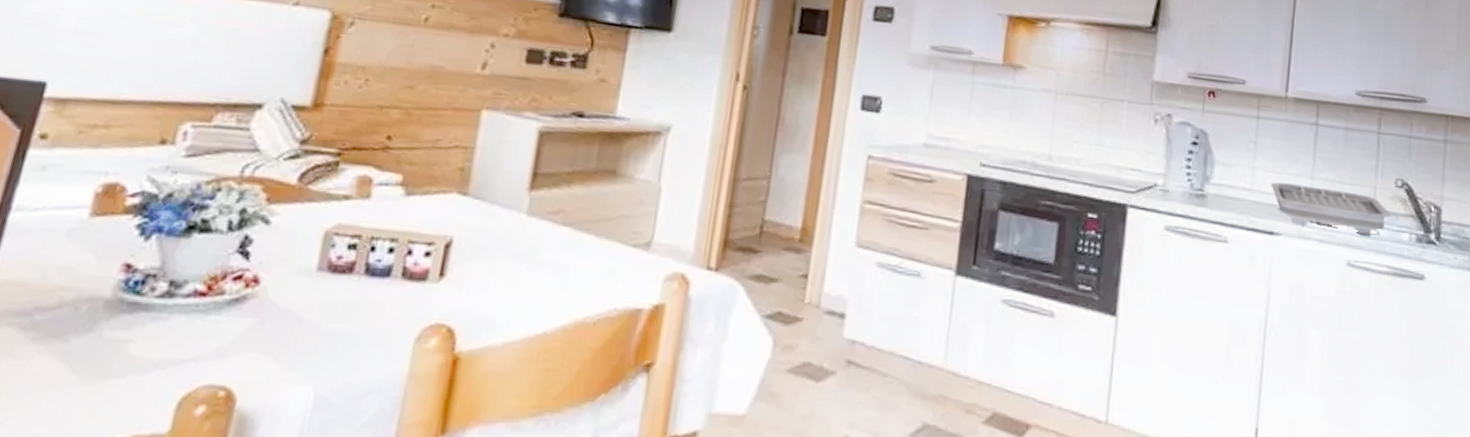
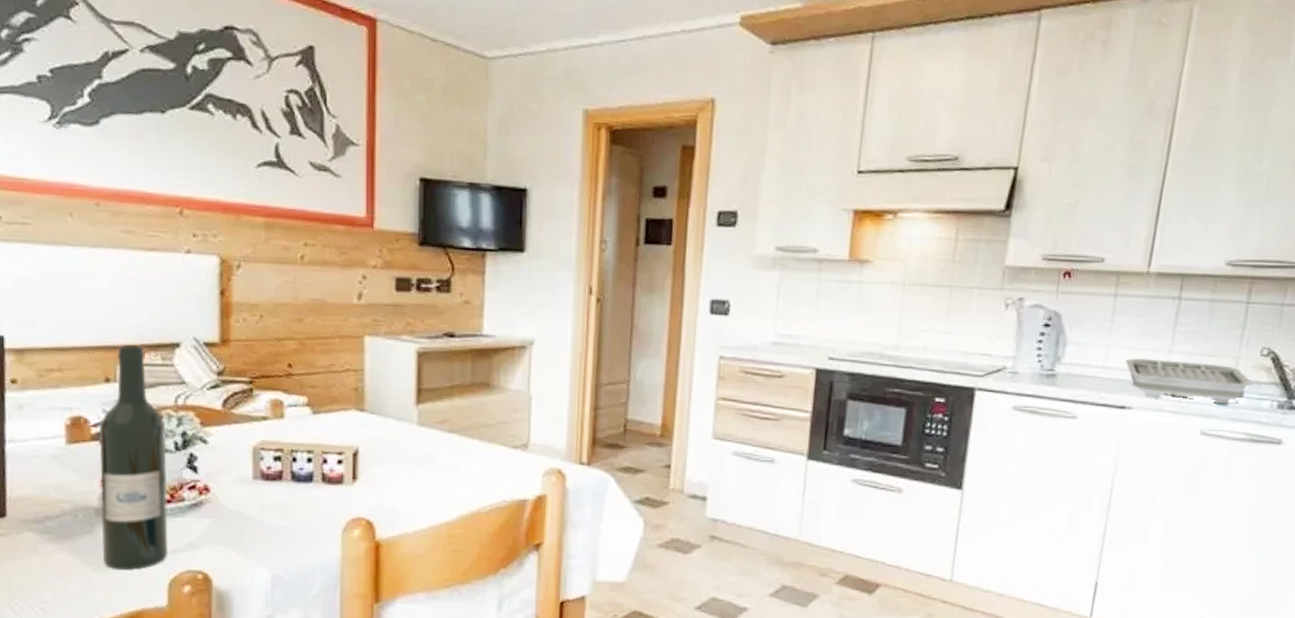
wine bottle: none [97,102,223,382] -> present [99,345,168,569]

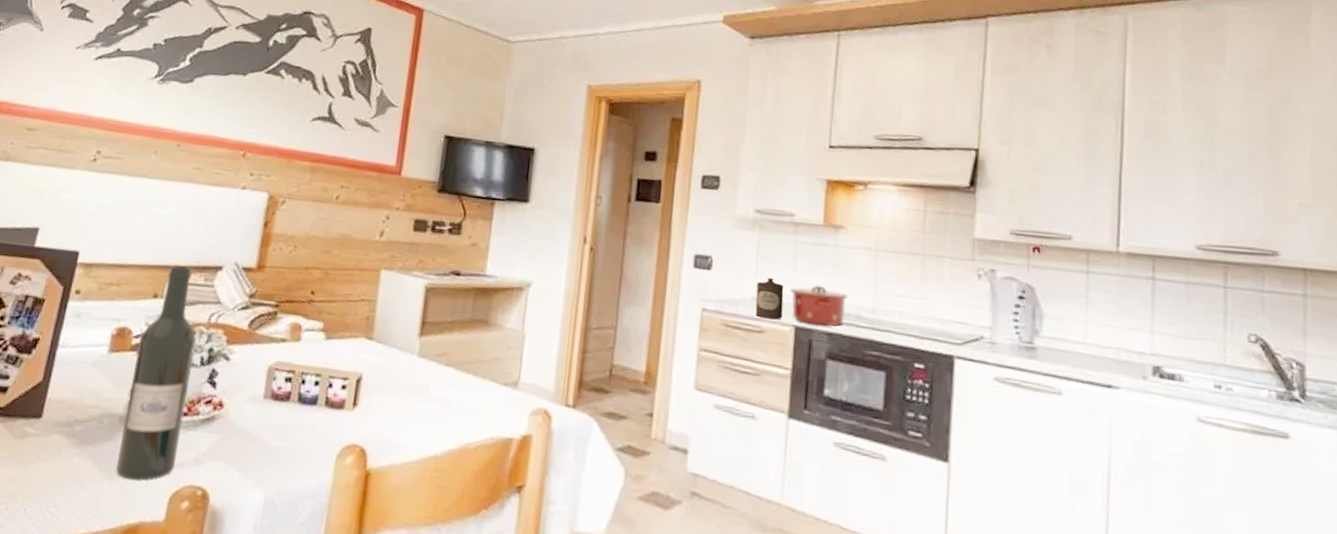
canister: none [775,319,806,363] -> present [755,277,784,320]
casserole: none [811,324,872,367] -> present [789,285,848,326]
dish rack: present [1126,358,1254,405] -> none [1106,336,1246,392]

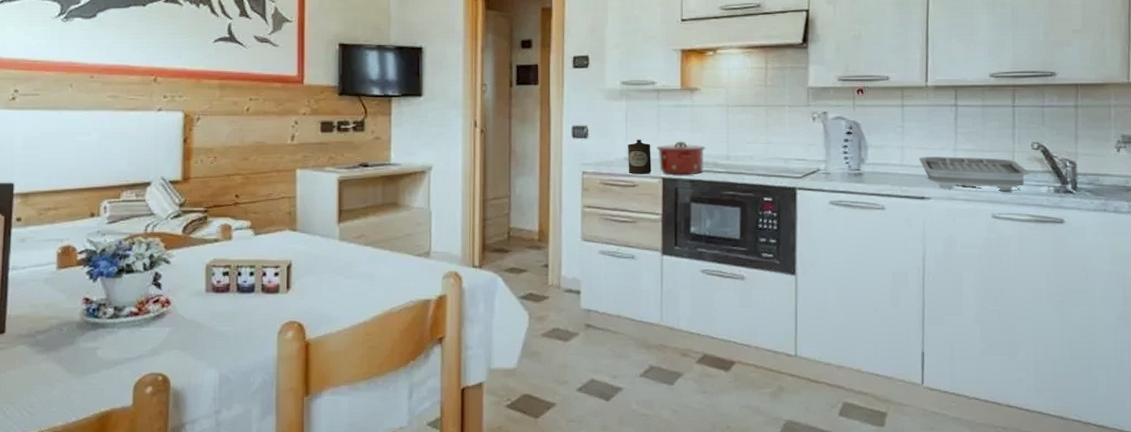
wine bottle: present [115,265,197,480] -> none [81,186,137,375]
dish rack: none [1106,336,1246,392] -> present [919,157,1030,192]

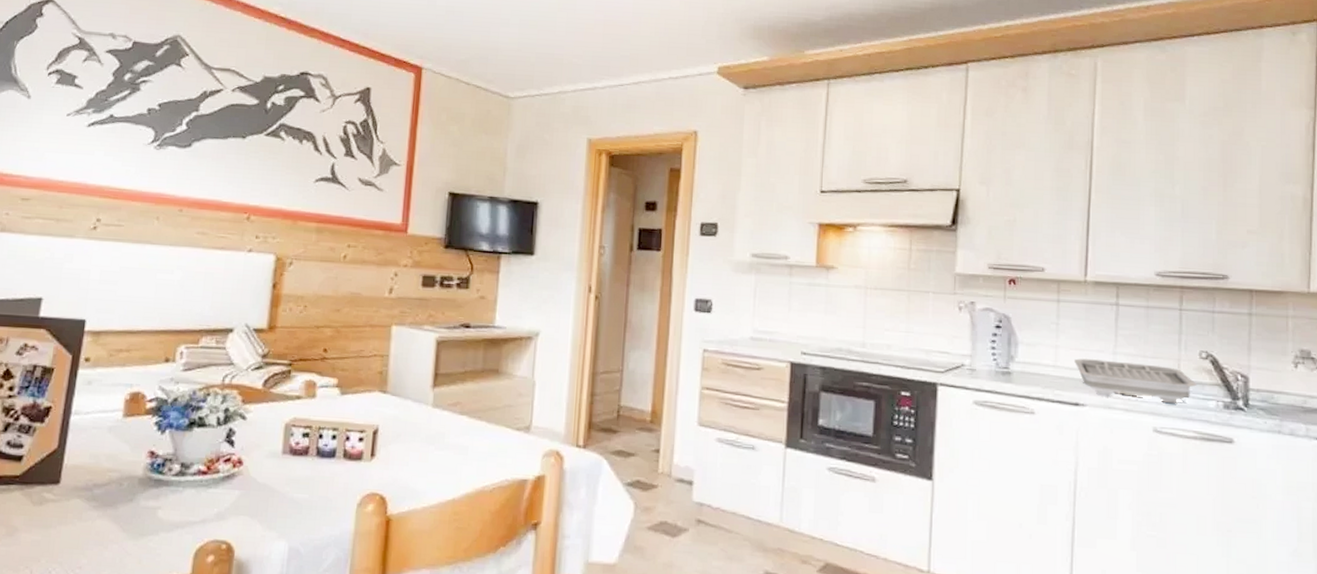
canister: present [628,139,651,174] -> none [753,317,780,357]
casserole: present [656,141,705,175] -> none [785,323,839,361]

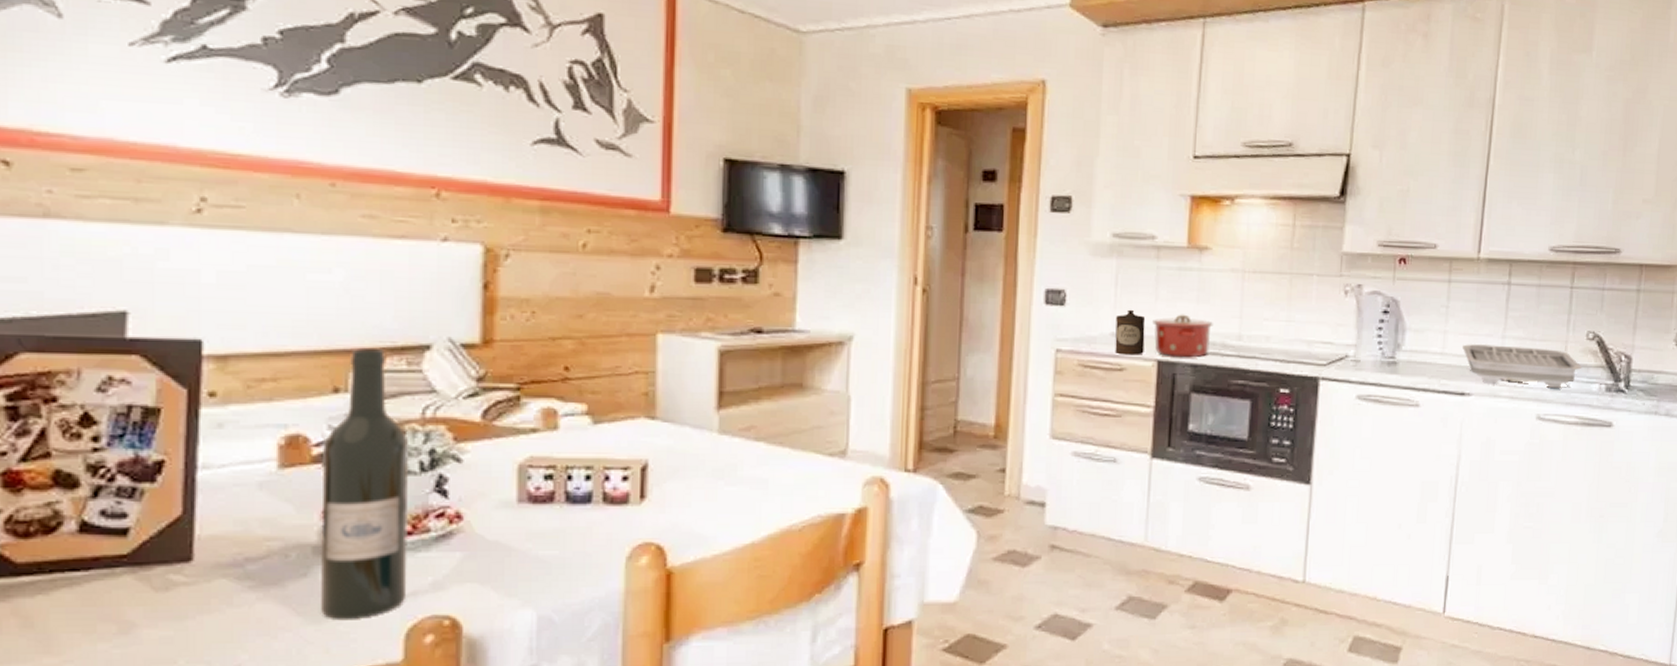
wine bottle: none [138,330,212,538] -> present [320,348,410,619]
canister: none [753,317,780,357] -> present [1115,309,1146,355]
casserole: none [785,323,839,361] -> present [1151,314,1213,358]

